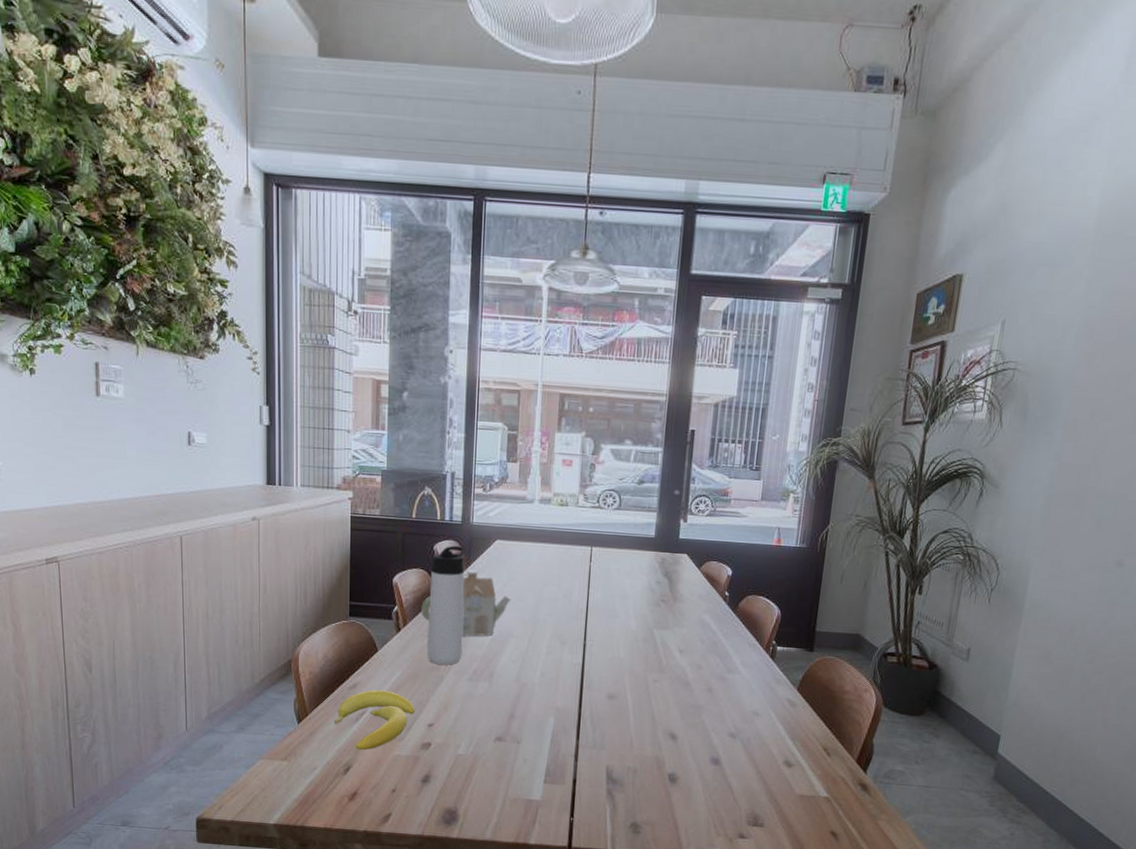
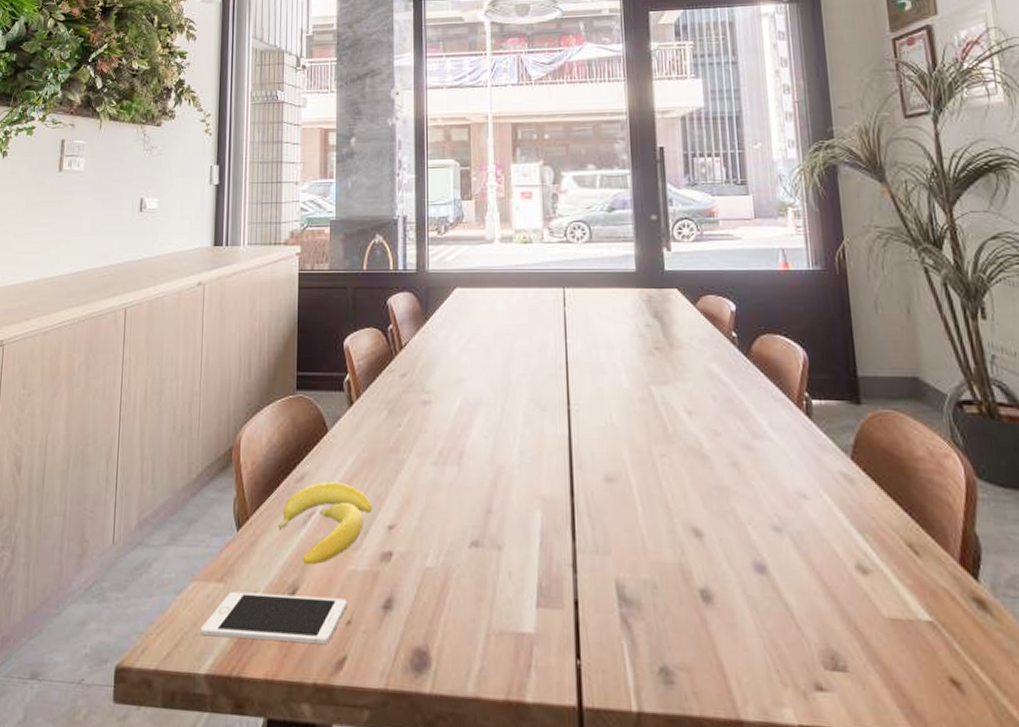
cell phone: none [269,767,393,806] -> present [200,591,348,645]
teapot: present [421,569,512,637] -> none [376,324,478,407]
thermos bottle: present [427,545,465,665] -> none [384,297,425,446]

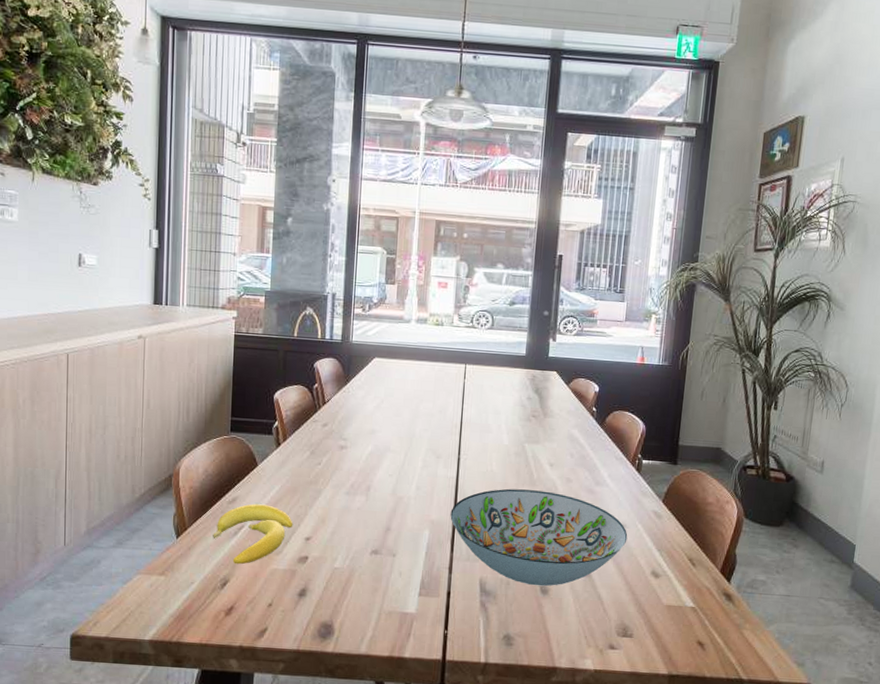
cell phone: present [200,591,348,645] -> none [145,582,270,620]
decorative bowl: none [566,448,812,591] -> present [450,488,628,586]

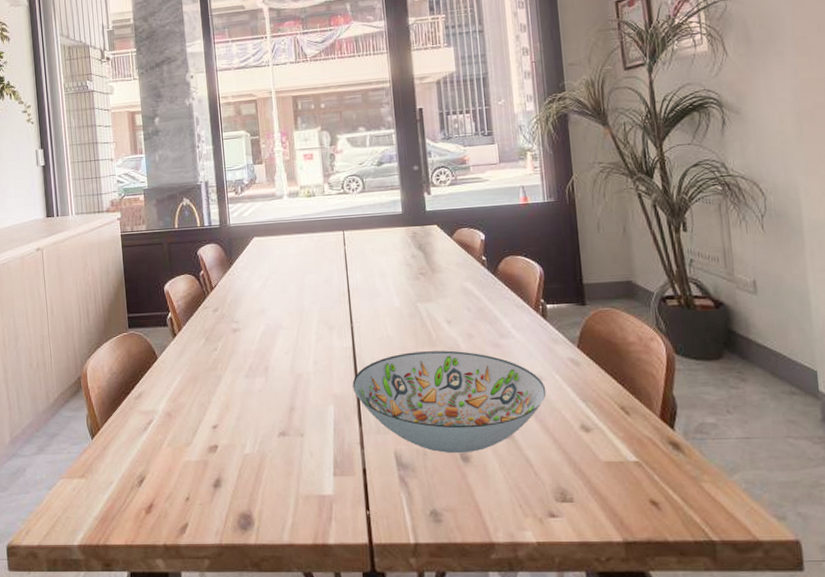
banana: present [213,504,293,564] -> none [124,396,199,460]

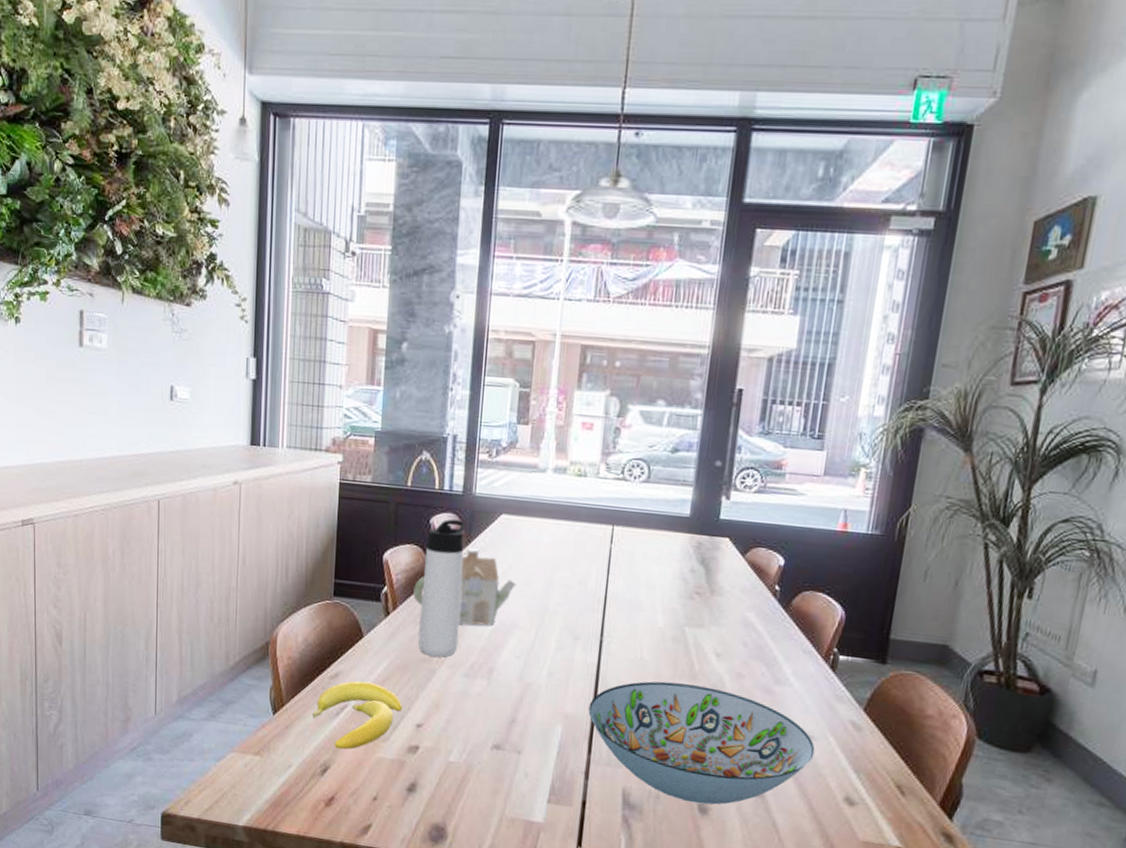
banana: none [124,396,199,460] -> present [312,681,403,749]
teapot: none [192,268,276,334] -> present [413,547,517,626]
thermos bottle: none [197,248,236,365] -> present [418,519,465,658]

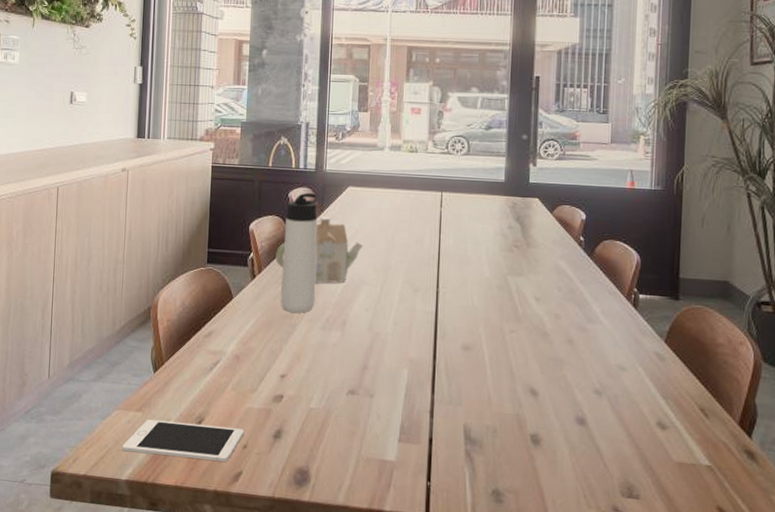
cell phone: none [239,763,375,814] -> present [122,419,244,463]
banana: present [312,681,403,749] -> none [189,338,268,402]
decorative bowl: present [588,681,815,805] -> none [430,325,627,436]

